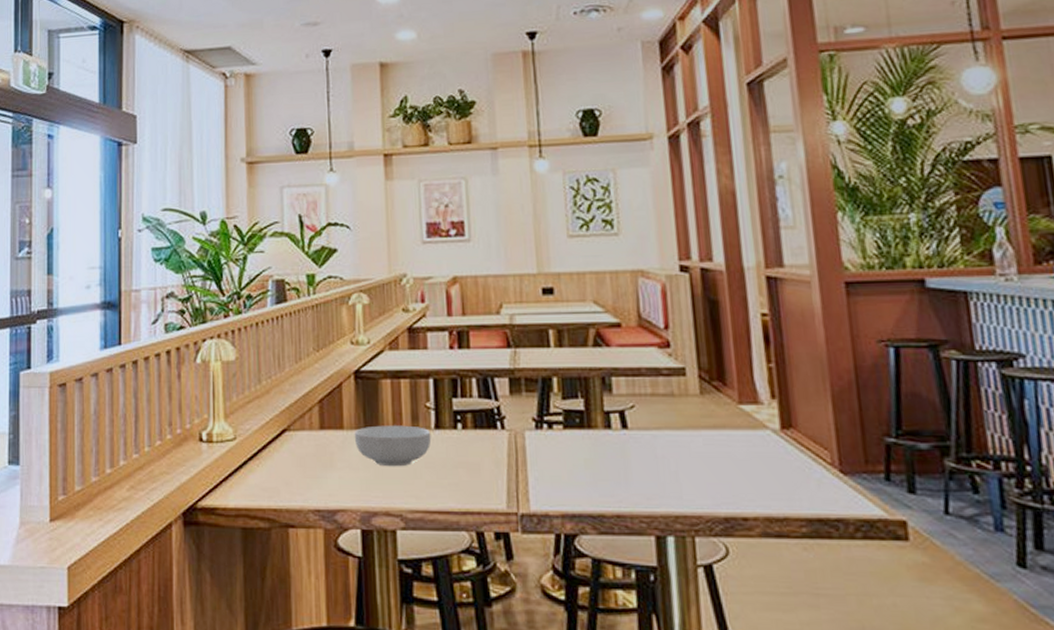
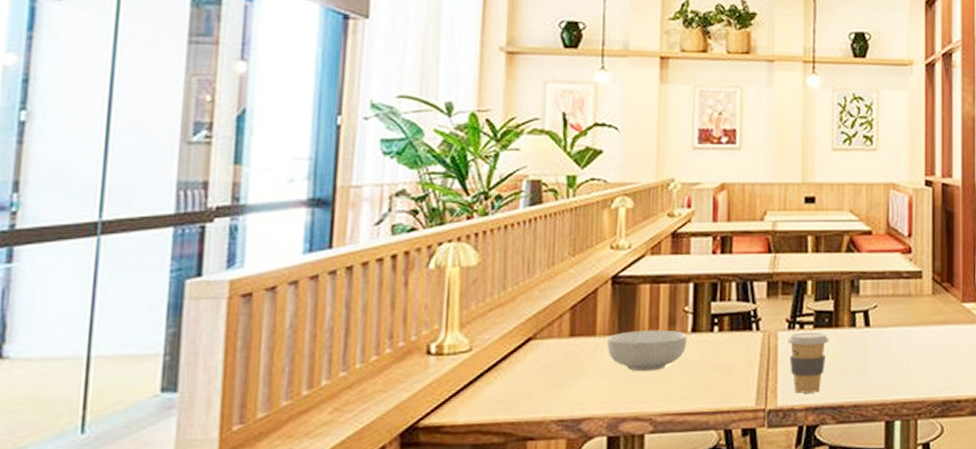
coffee cup: none [536,432,583,499] -> present [788,332,829,393]

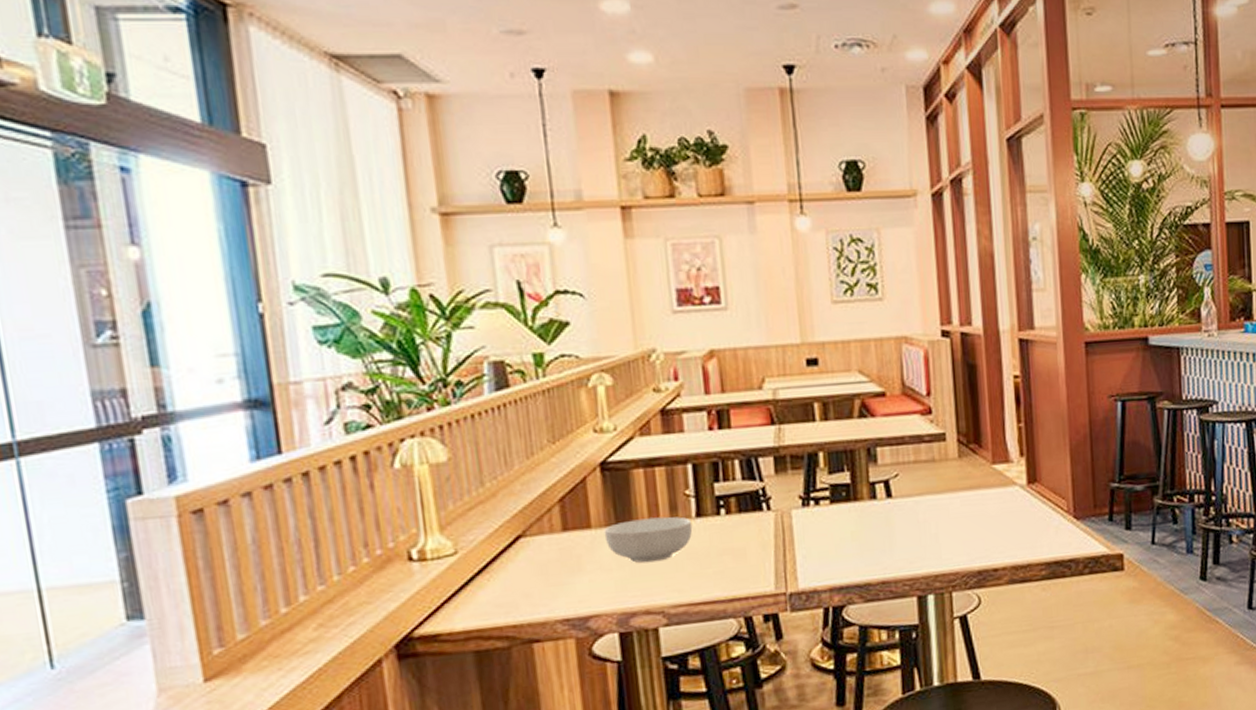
coffee cup: present [788,332,829,393] -> none [803,507,849,574]

